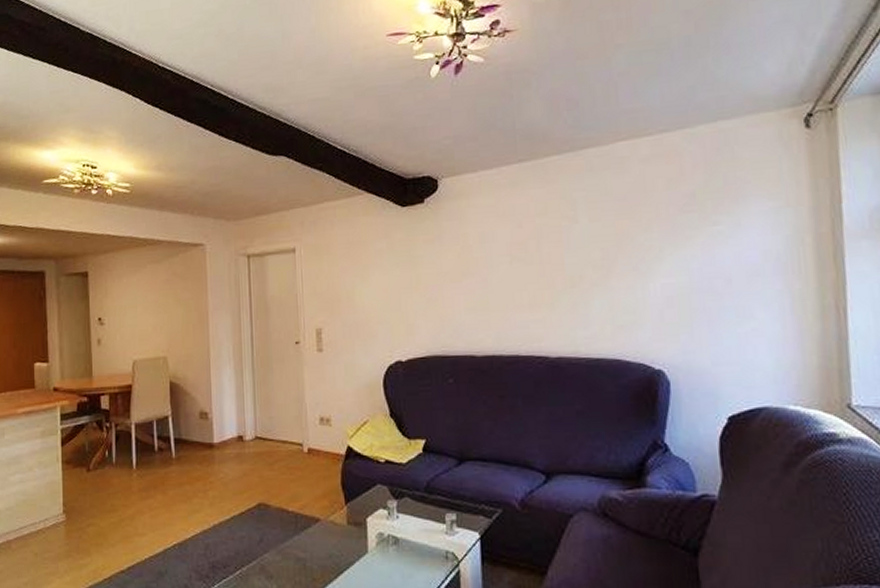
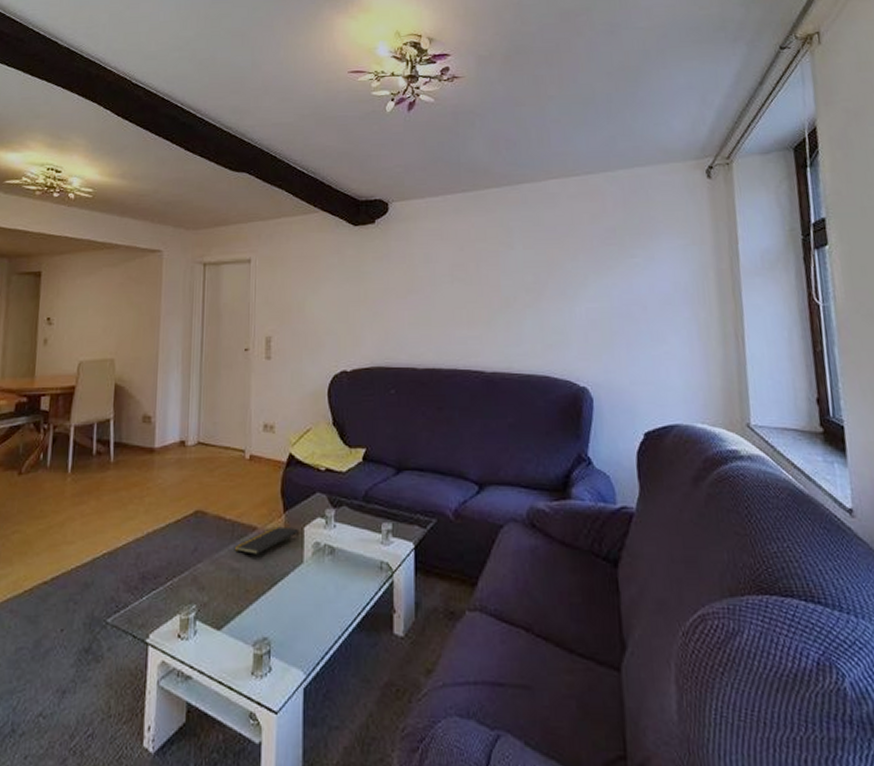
notepad: none [298,518,361,545] -> present [234,526,298,554]

